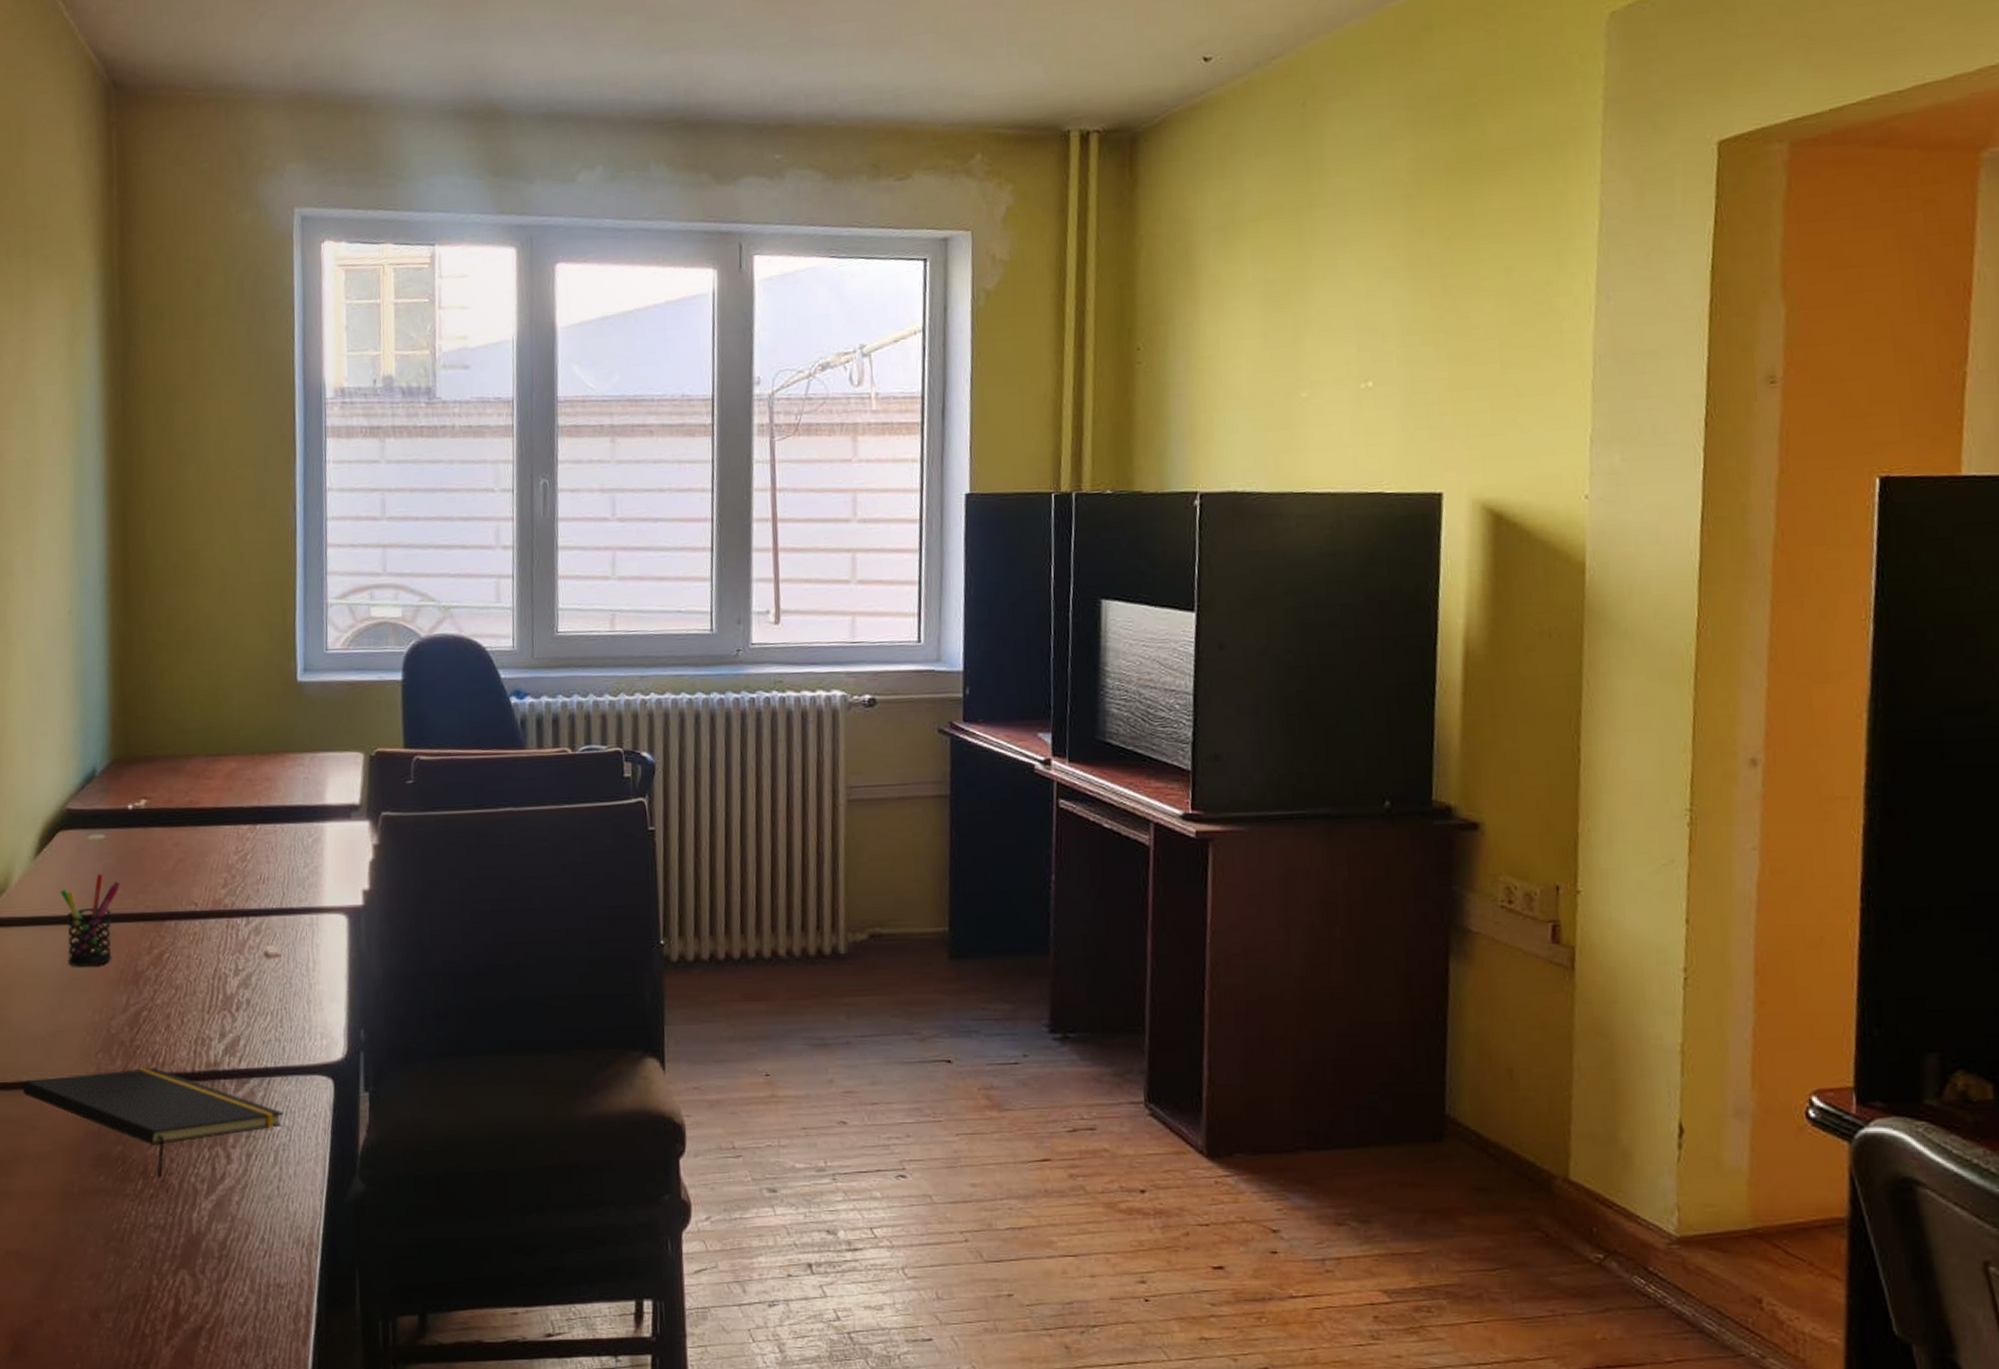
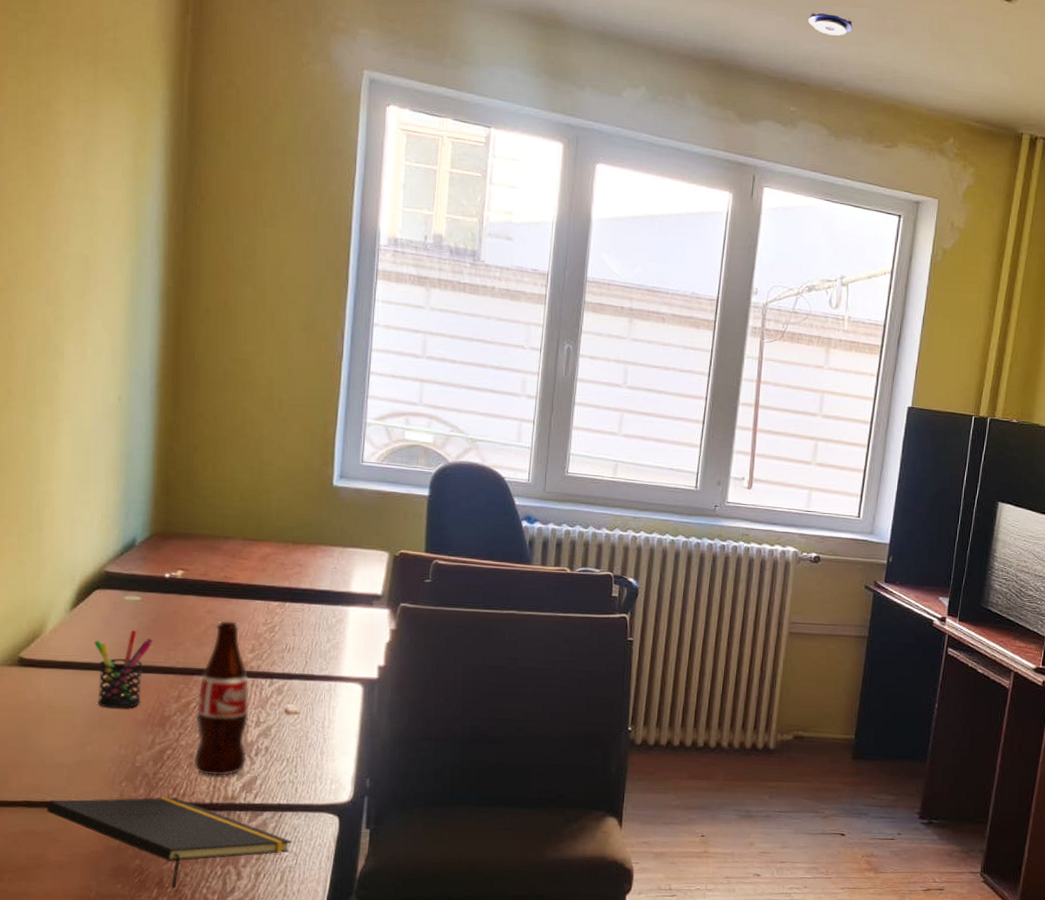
bottle: none [170,853,227,1038] -> present [193,621,249,776]
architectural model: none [784,37,839,63] -> present [808,11,853,36]

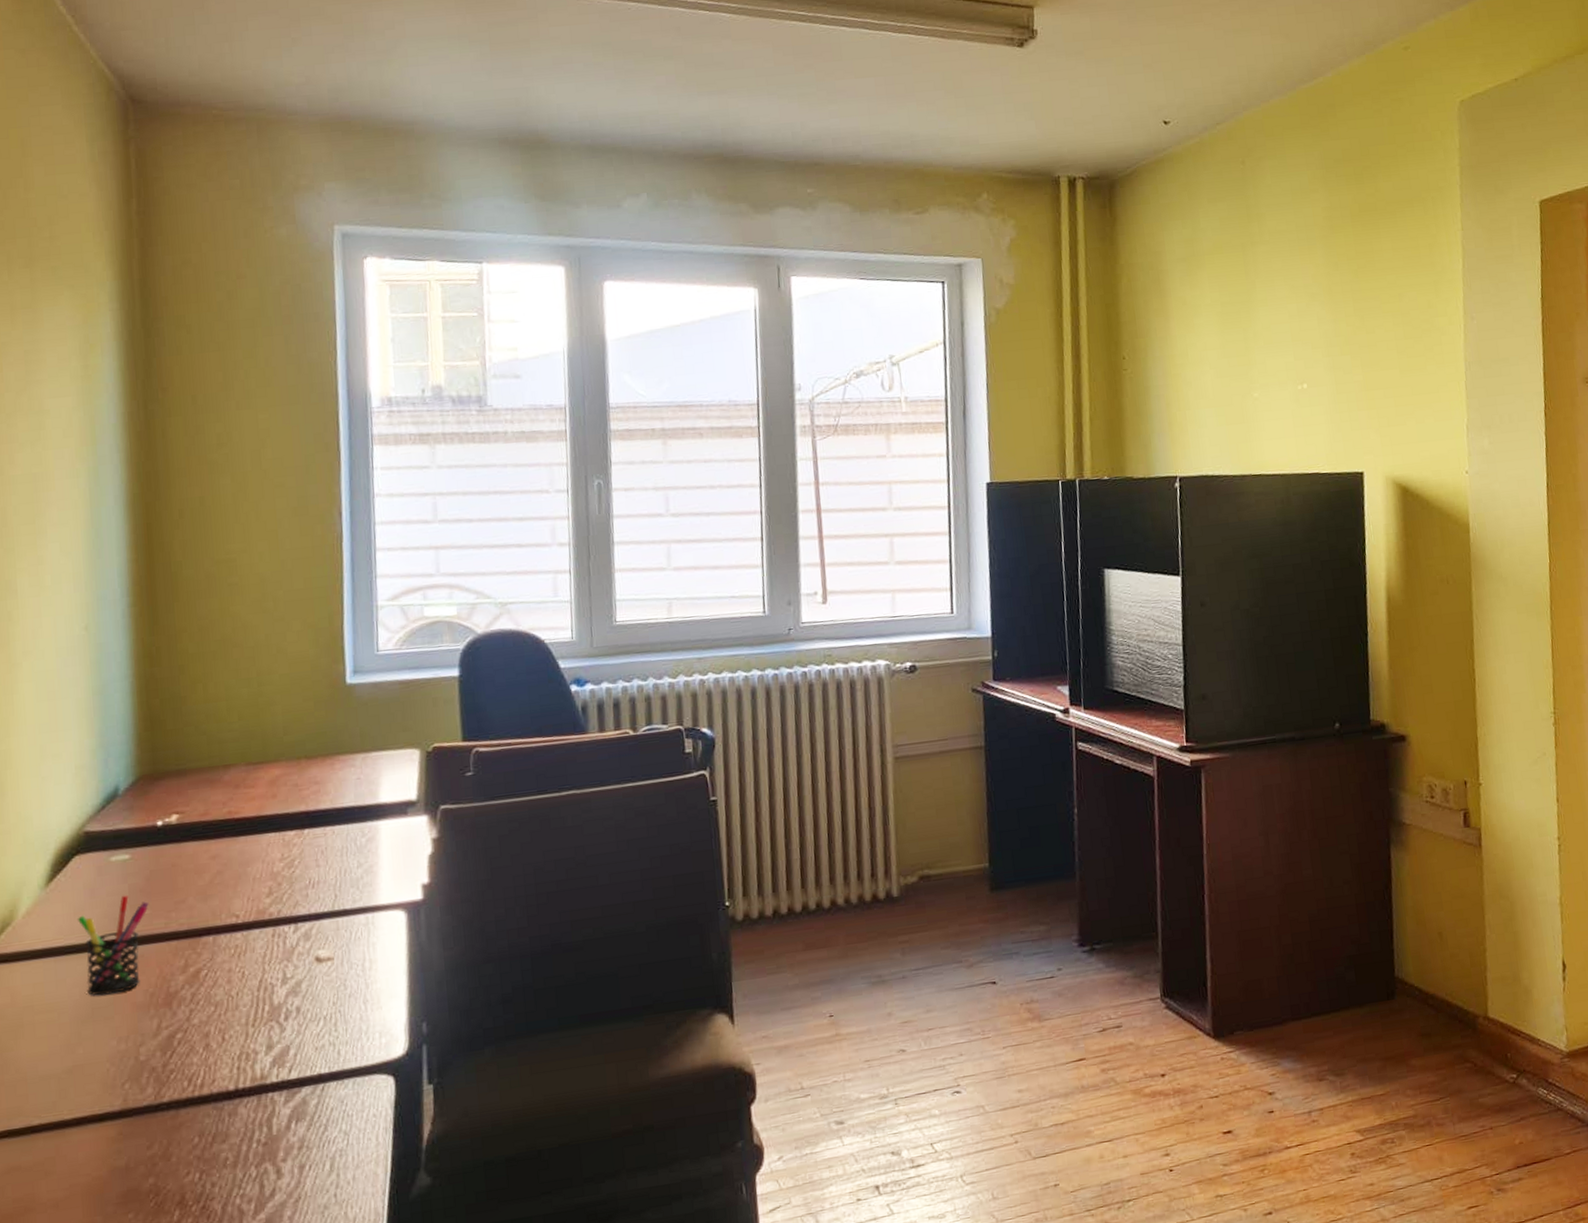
notepad: present [47,797,292,888] -> none [34,1090,340,1205]
bottle: present [193,621,249,776] -> none [208,863,275,1056]
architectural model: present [808,11,853,36] -> none [812,88,861,110]

